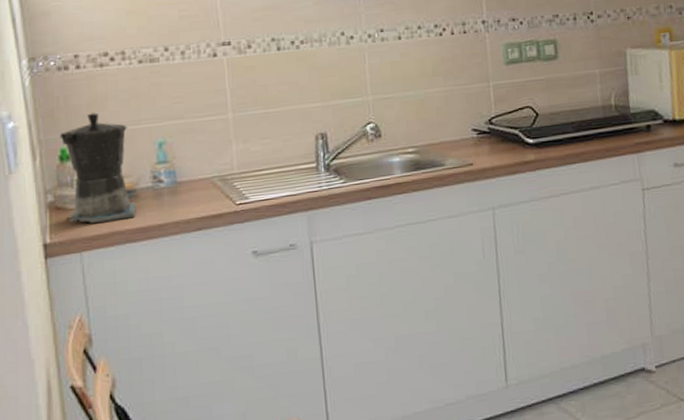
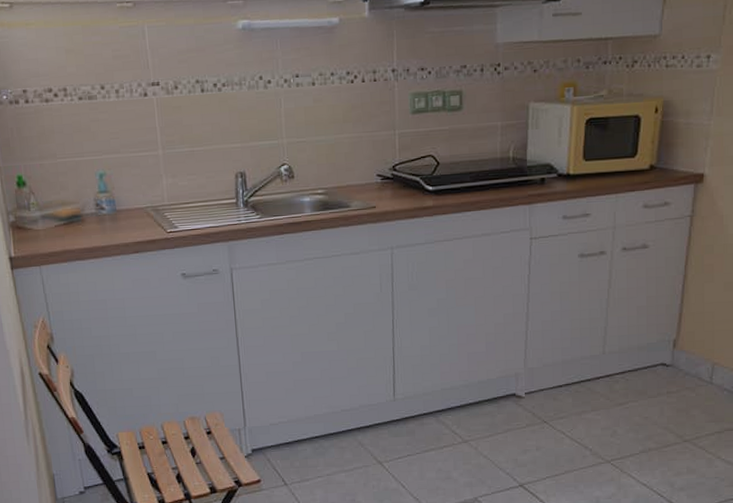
coffee maker: present [59,113,135,223] -> none [15,144,83,242]

